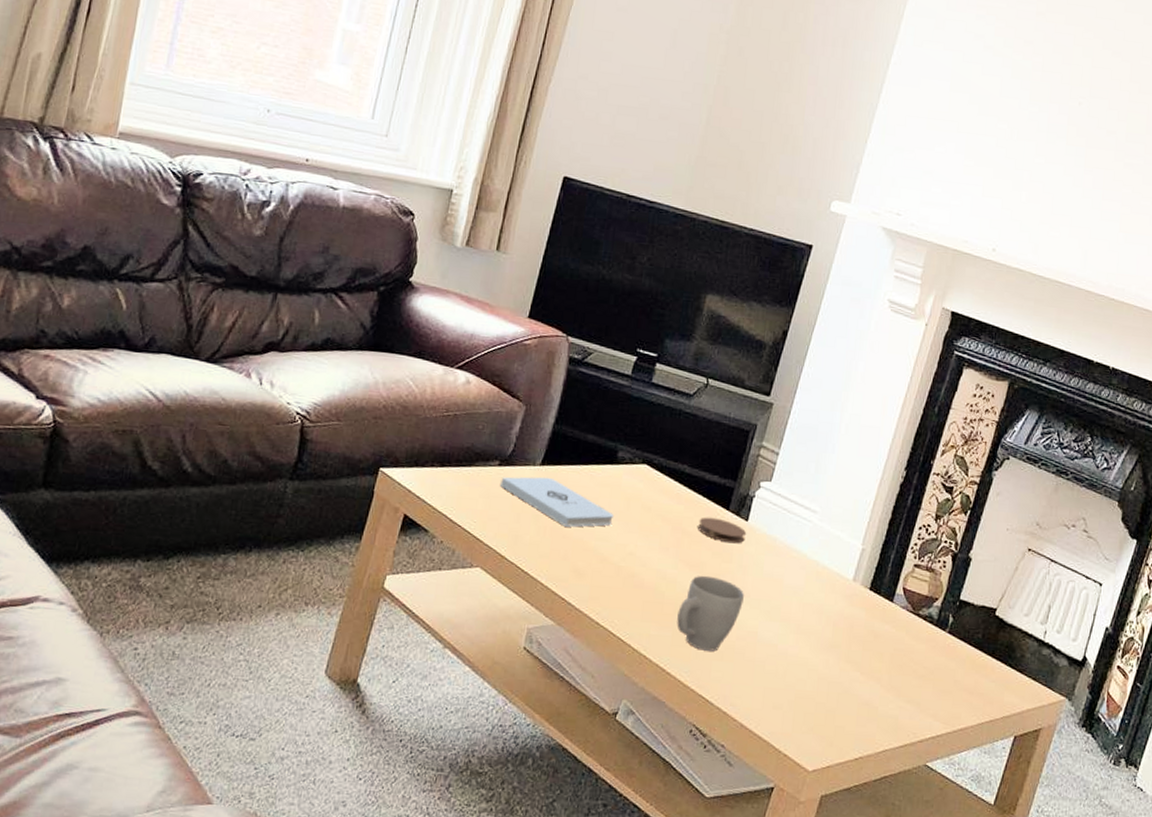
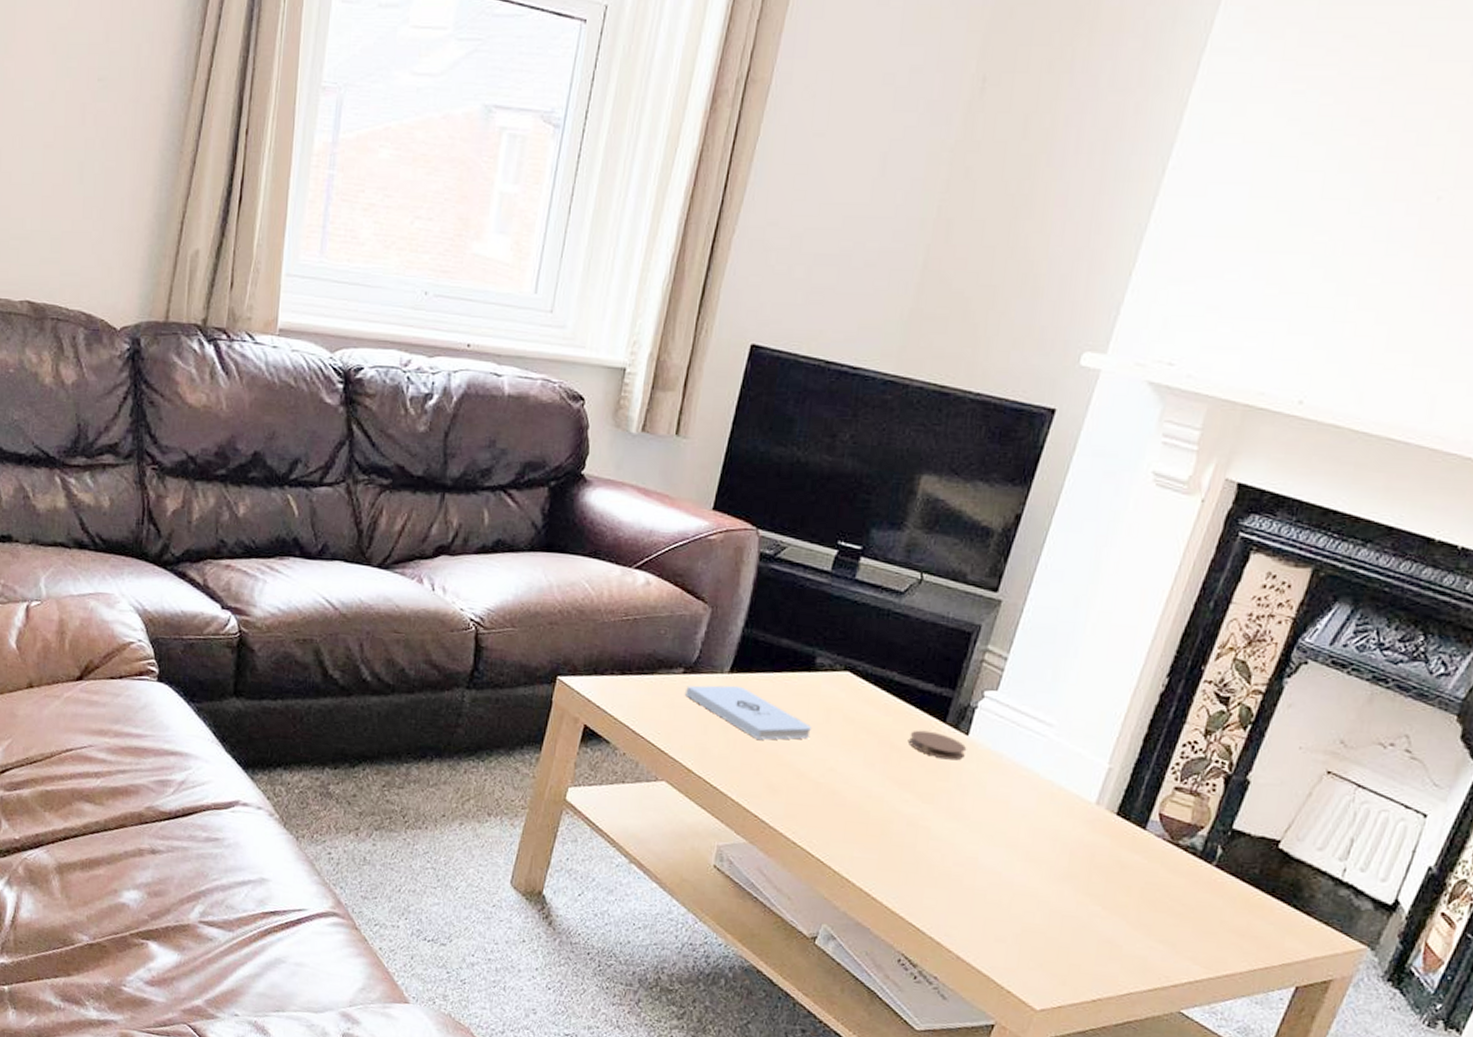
mug: present [677,575,744,651] -> none [883,794,963,877]

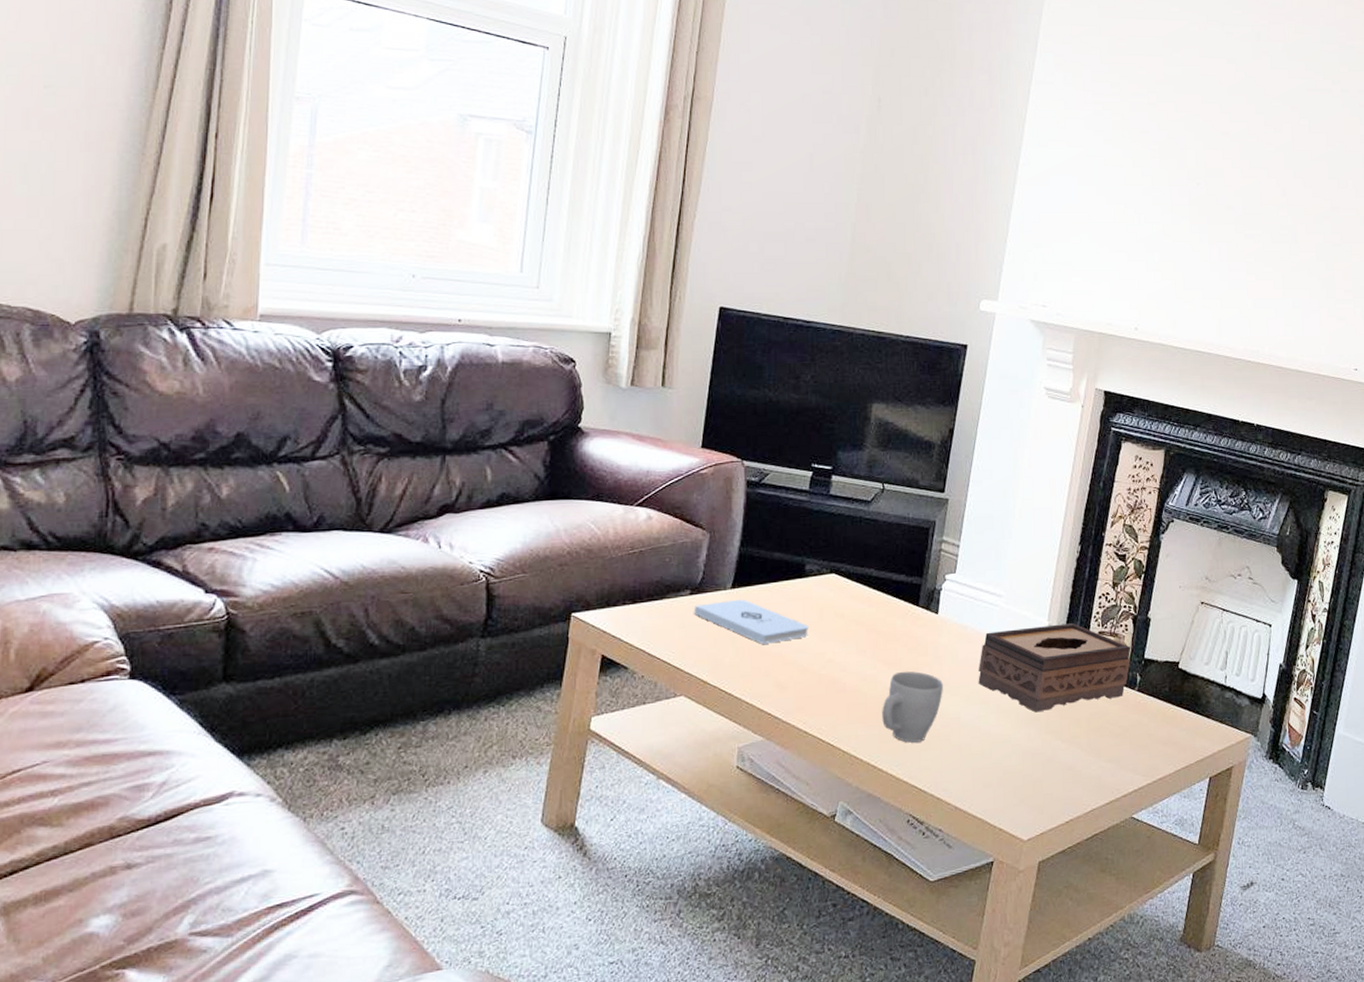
mug: none [883,794,963,877] -> present [882,671,943,743]
coaster: present [907,730,967,760] -> none [890,615,939,637]
tissue box: none [1006,765,1216,870] -> present [978,623,1131,713]

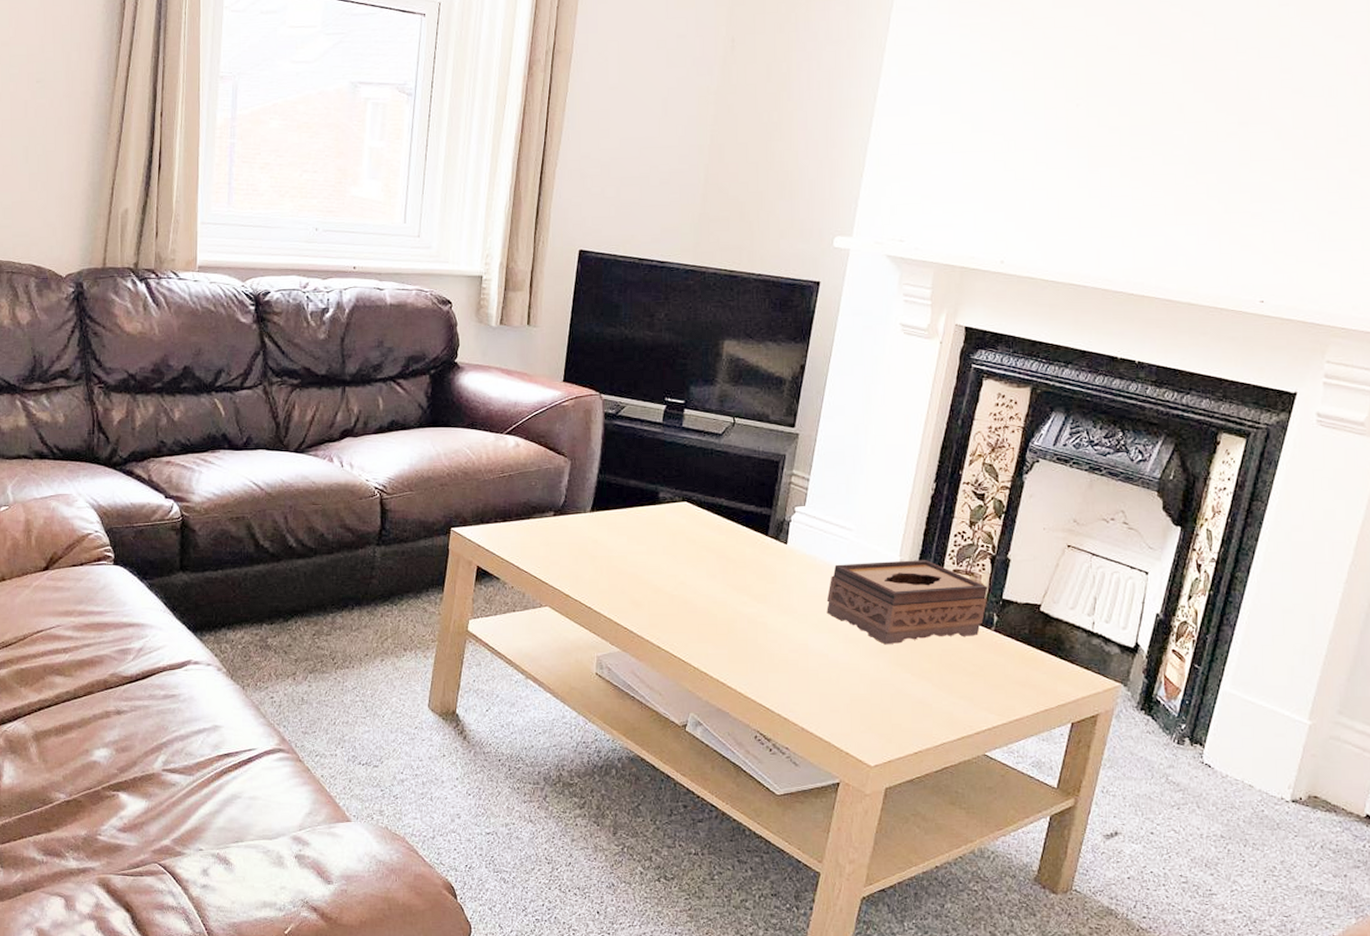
notepad: present [694,599,808,644] -> none [557,522,662,564]
mug: present [882,671,943,743] -> none [731,597,791,664]

